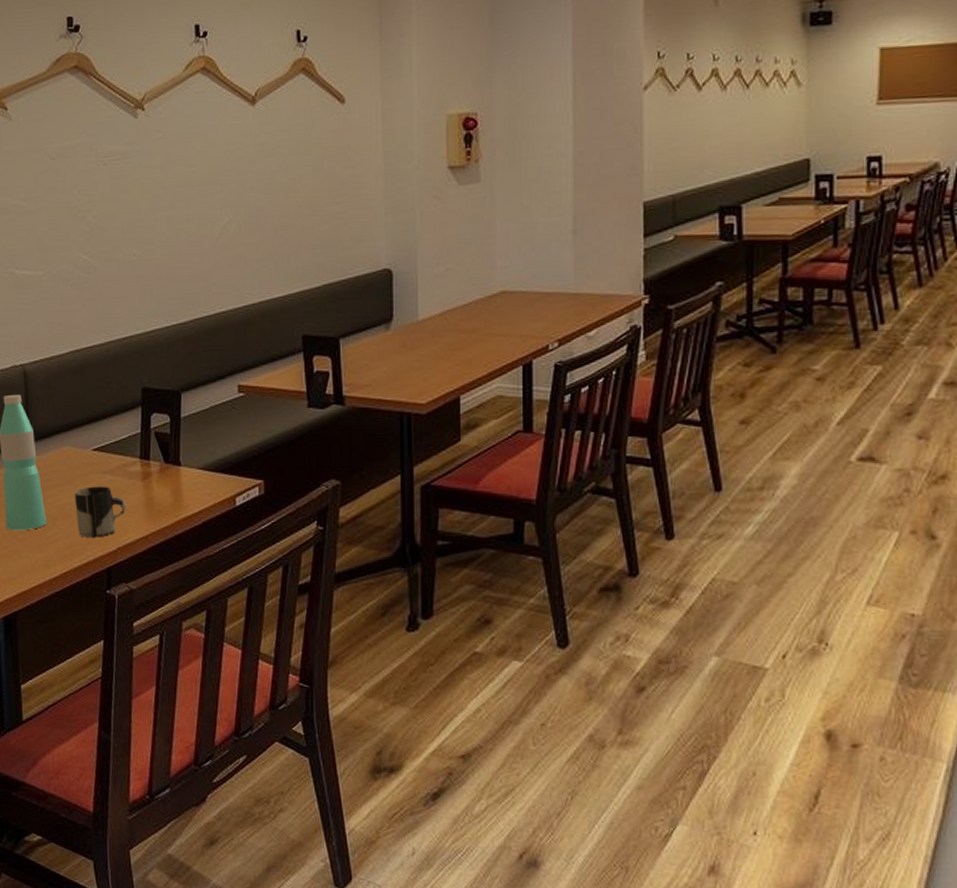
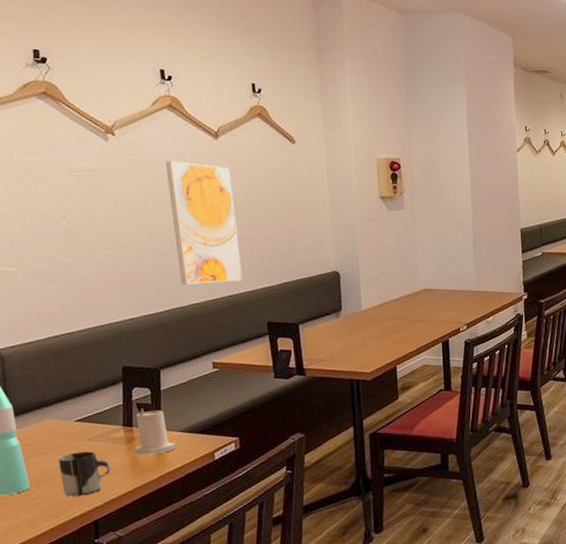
candle: none [150,438,194,495] -> present [134,408,175,456]
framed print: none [196,136,277,289] -> present [165,161,243,285]

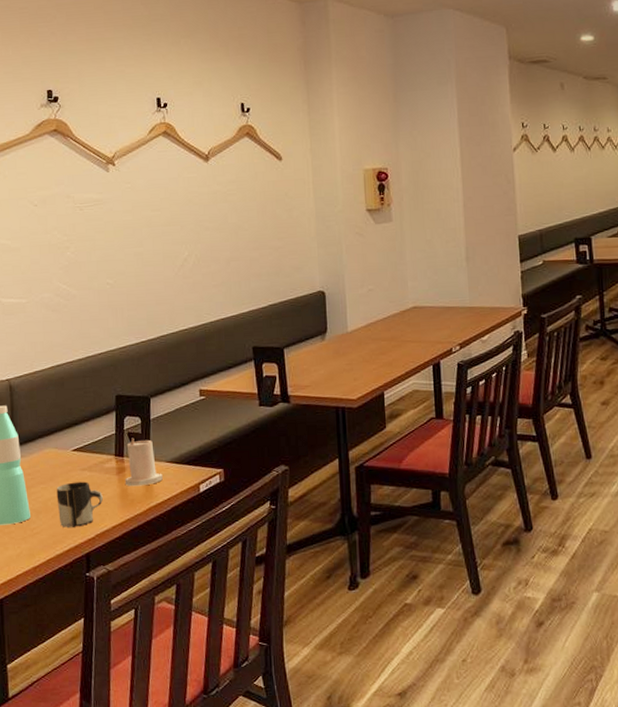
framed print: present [165,161,243,285] -> none [159,186,230,311]

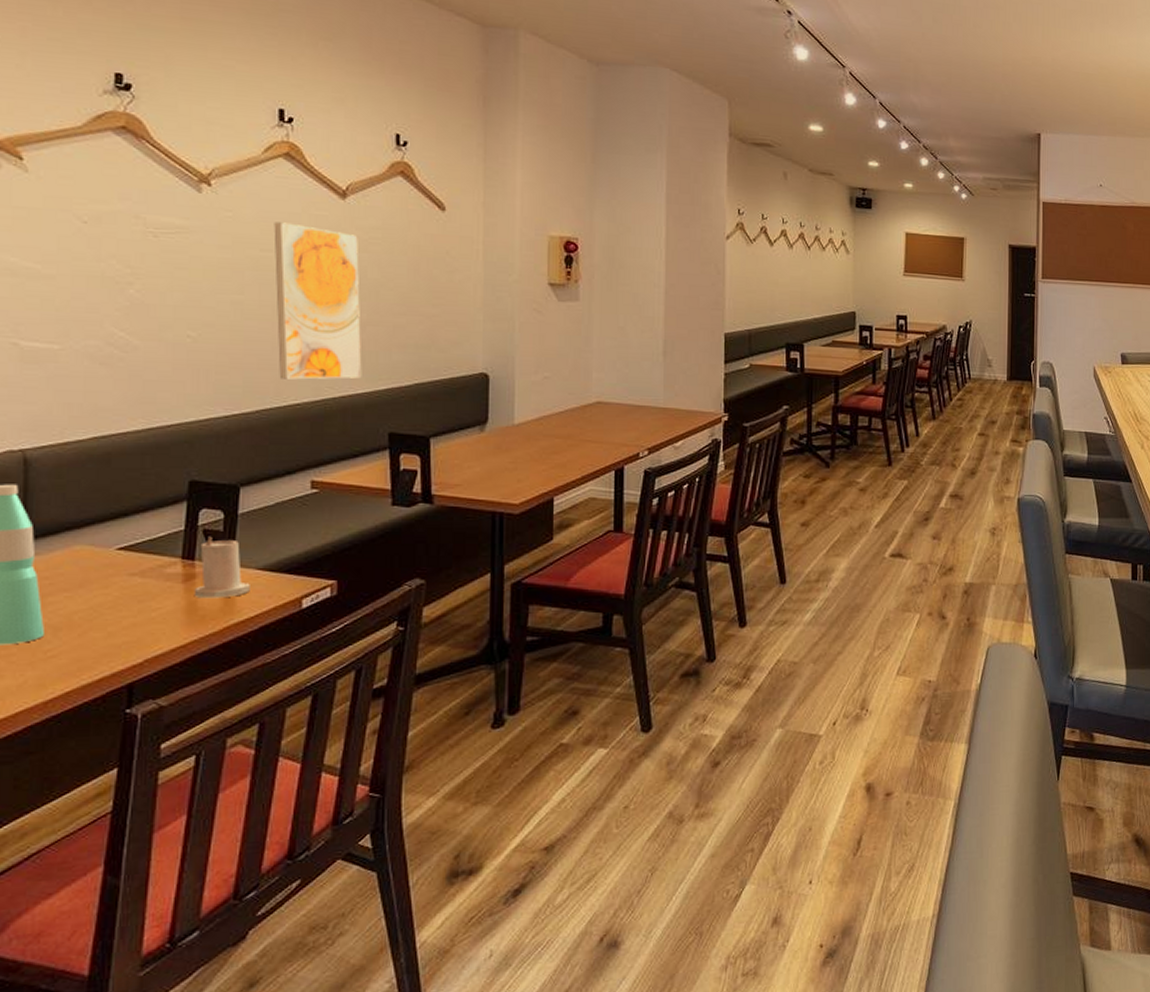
cup: present [56,481,103,528] -> none [87,590,159,650]
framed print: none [159,186,230,311] -> present [274,222,362,380]

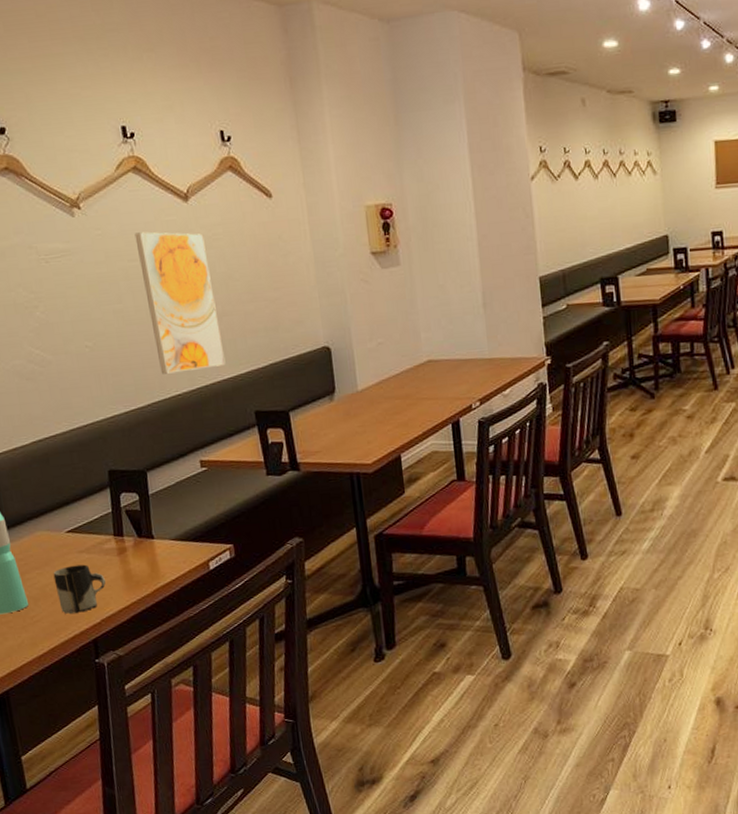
cup: none [87,590,159,650] -> present [53,564,106,614]
candle: present [193,536,250,599] -> none [125,515,169,568]

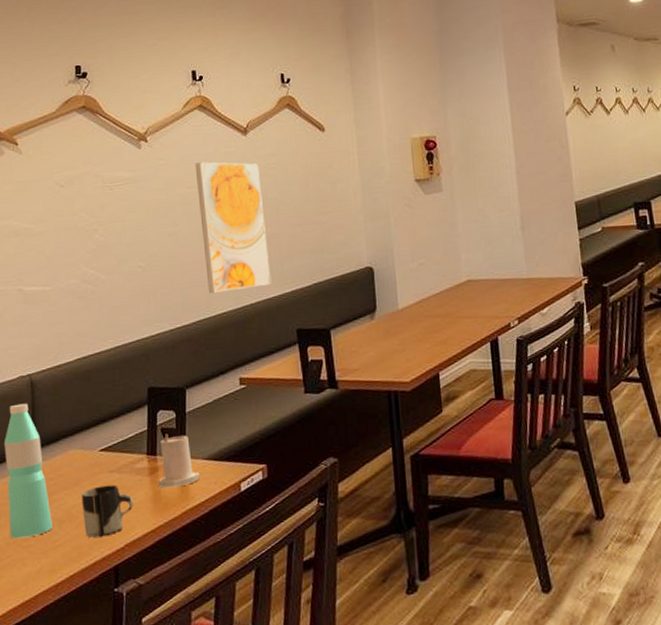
candle: none [125,515,169,568] -> present [157,433,200,488]

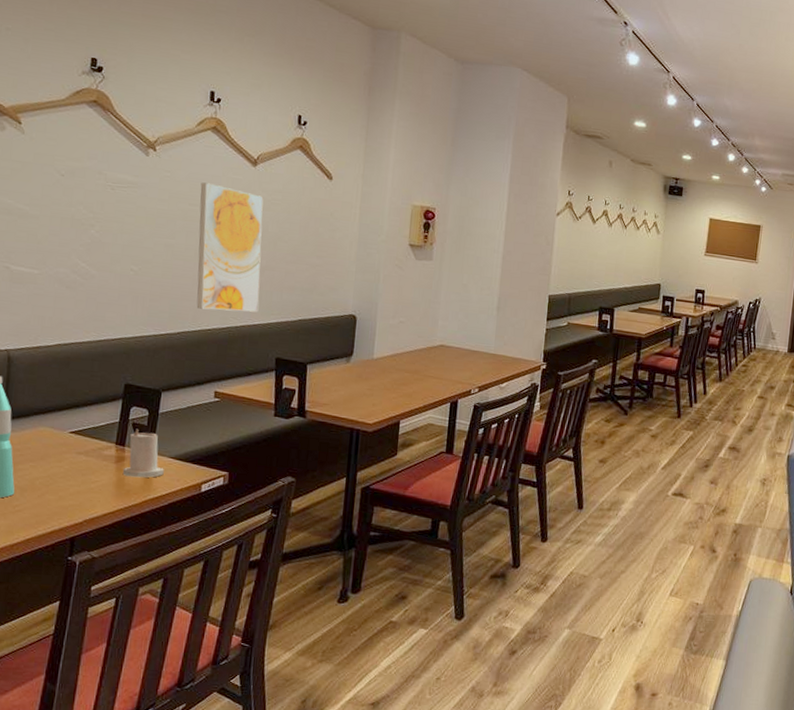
cup: present [81,485,133,538] -> none [45,464,97,510]

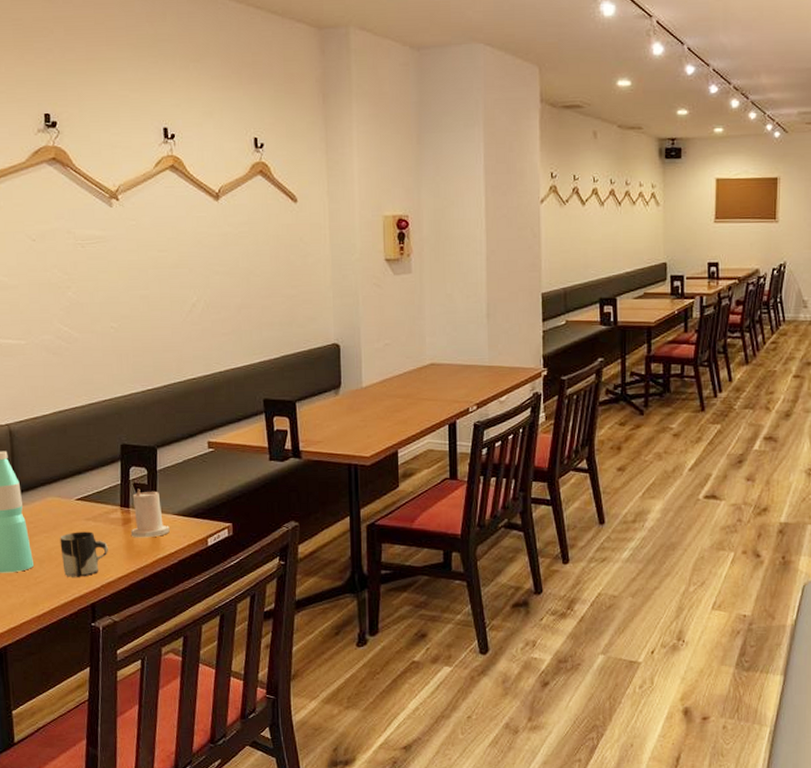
cup: none [45,464,97,510] -> present [60,531,108,577]
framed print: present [196,182,264,313] -> none [166,225,240,358]

